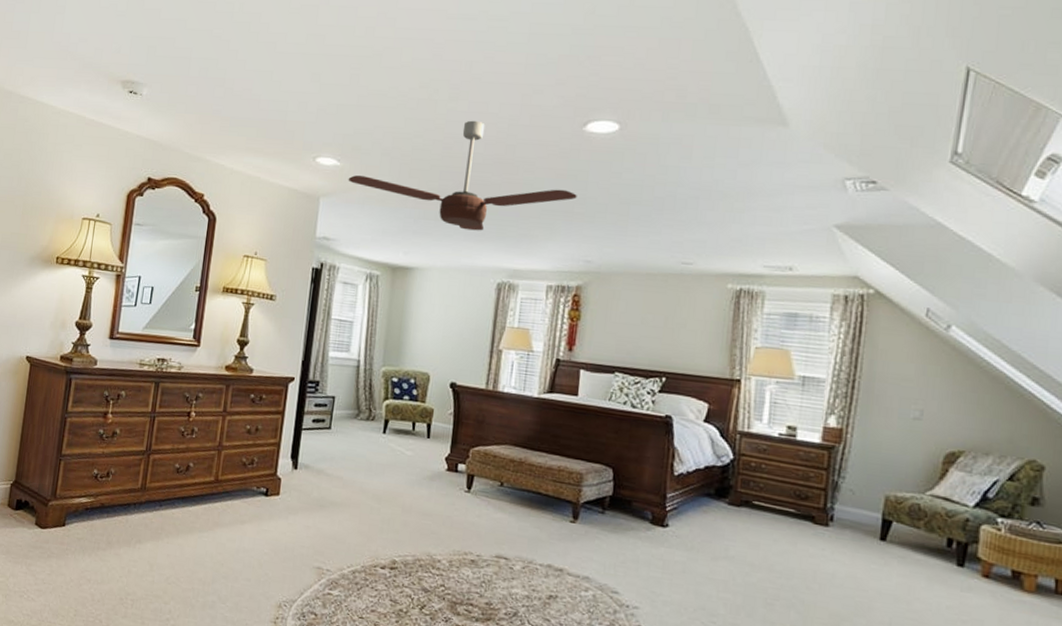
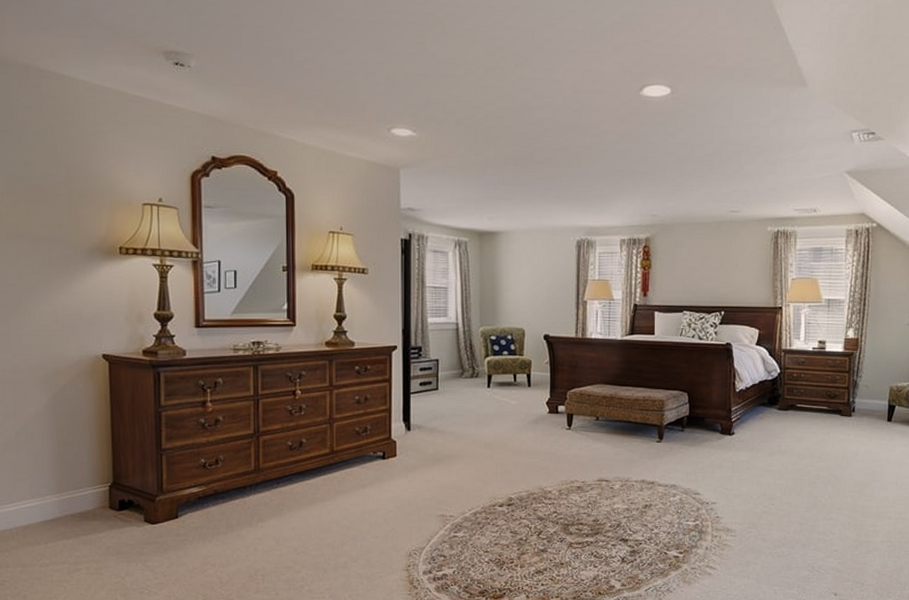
ceiling fan: present [348,120,577,231] -> none [426,87,639,193]

